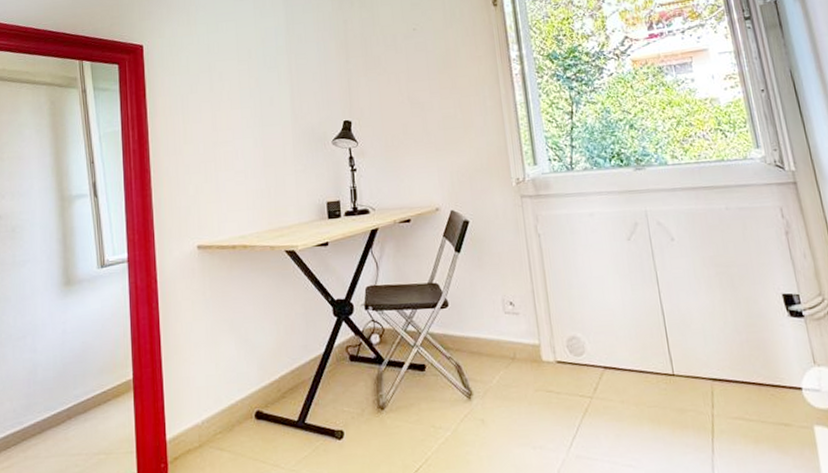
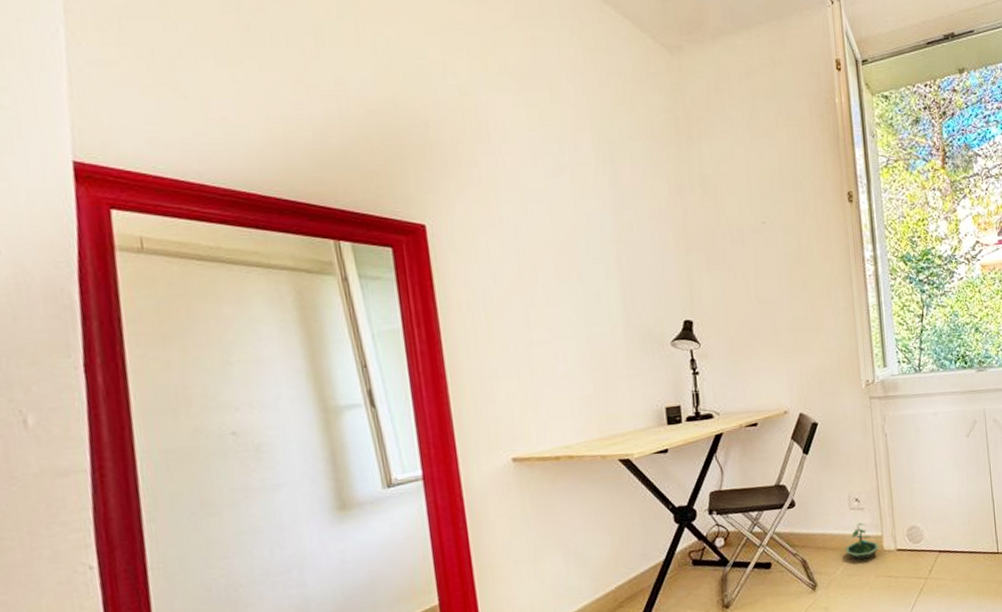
terrarium: none [500,329,537,371] -> present [845,523,879,560]

